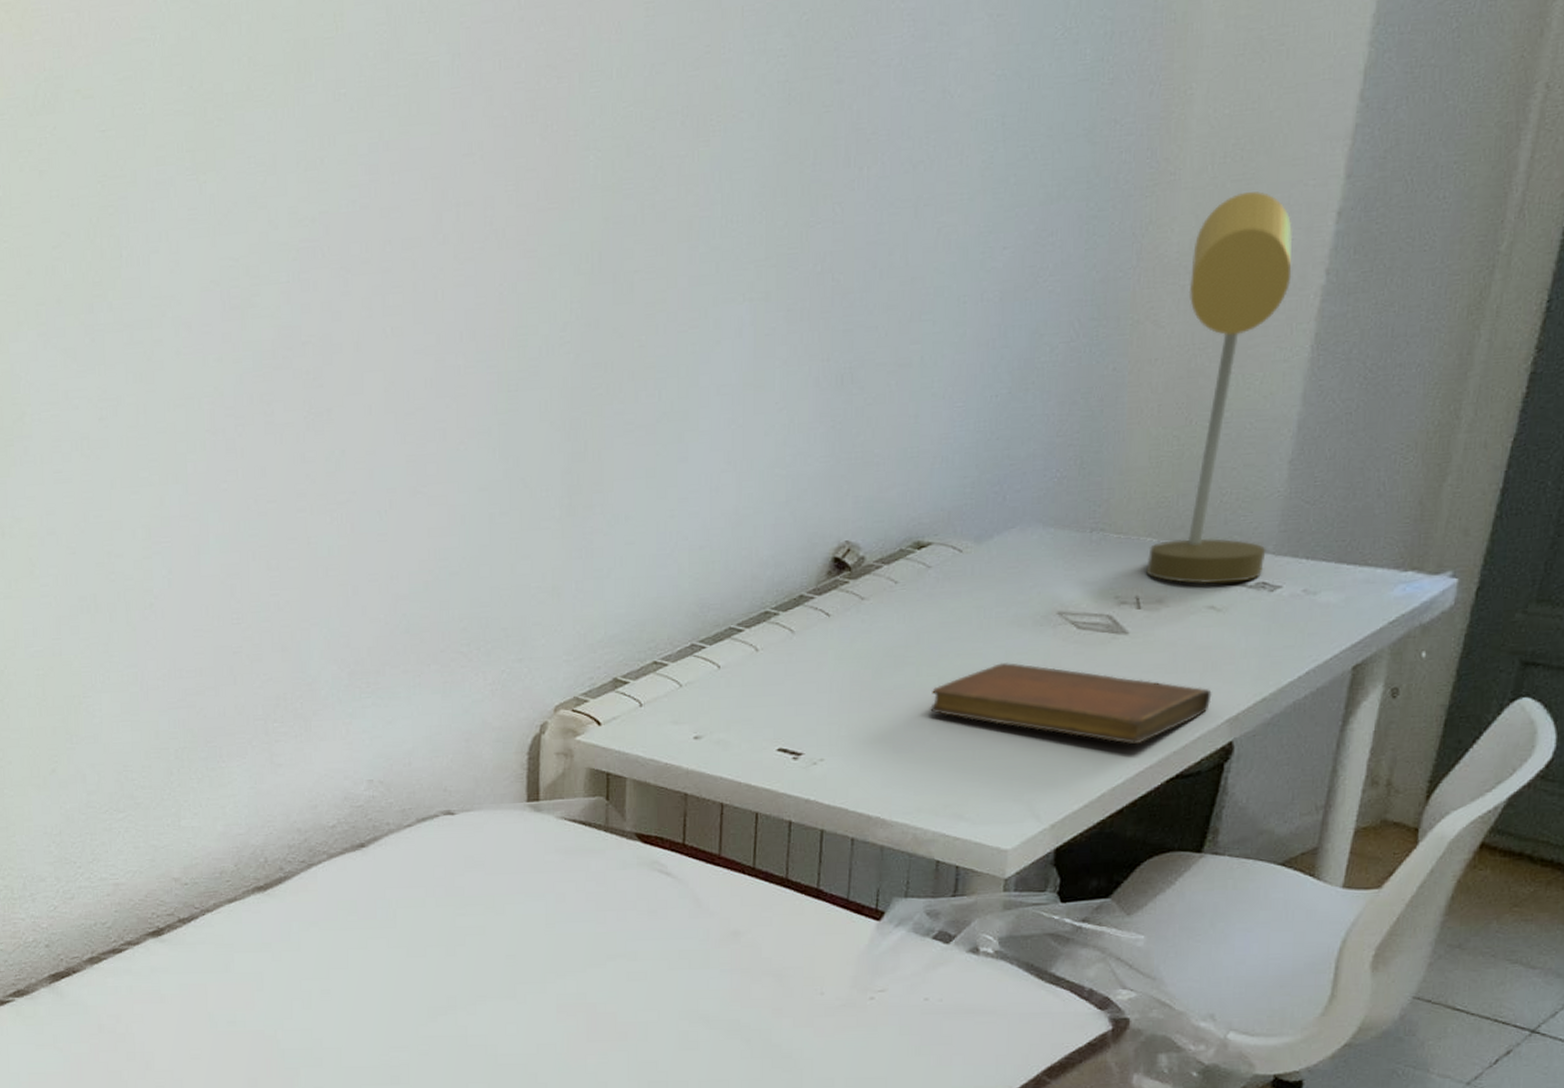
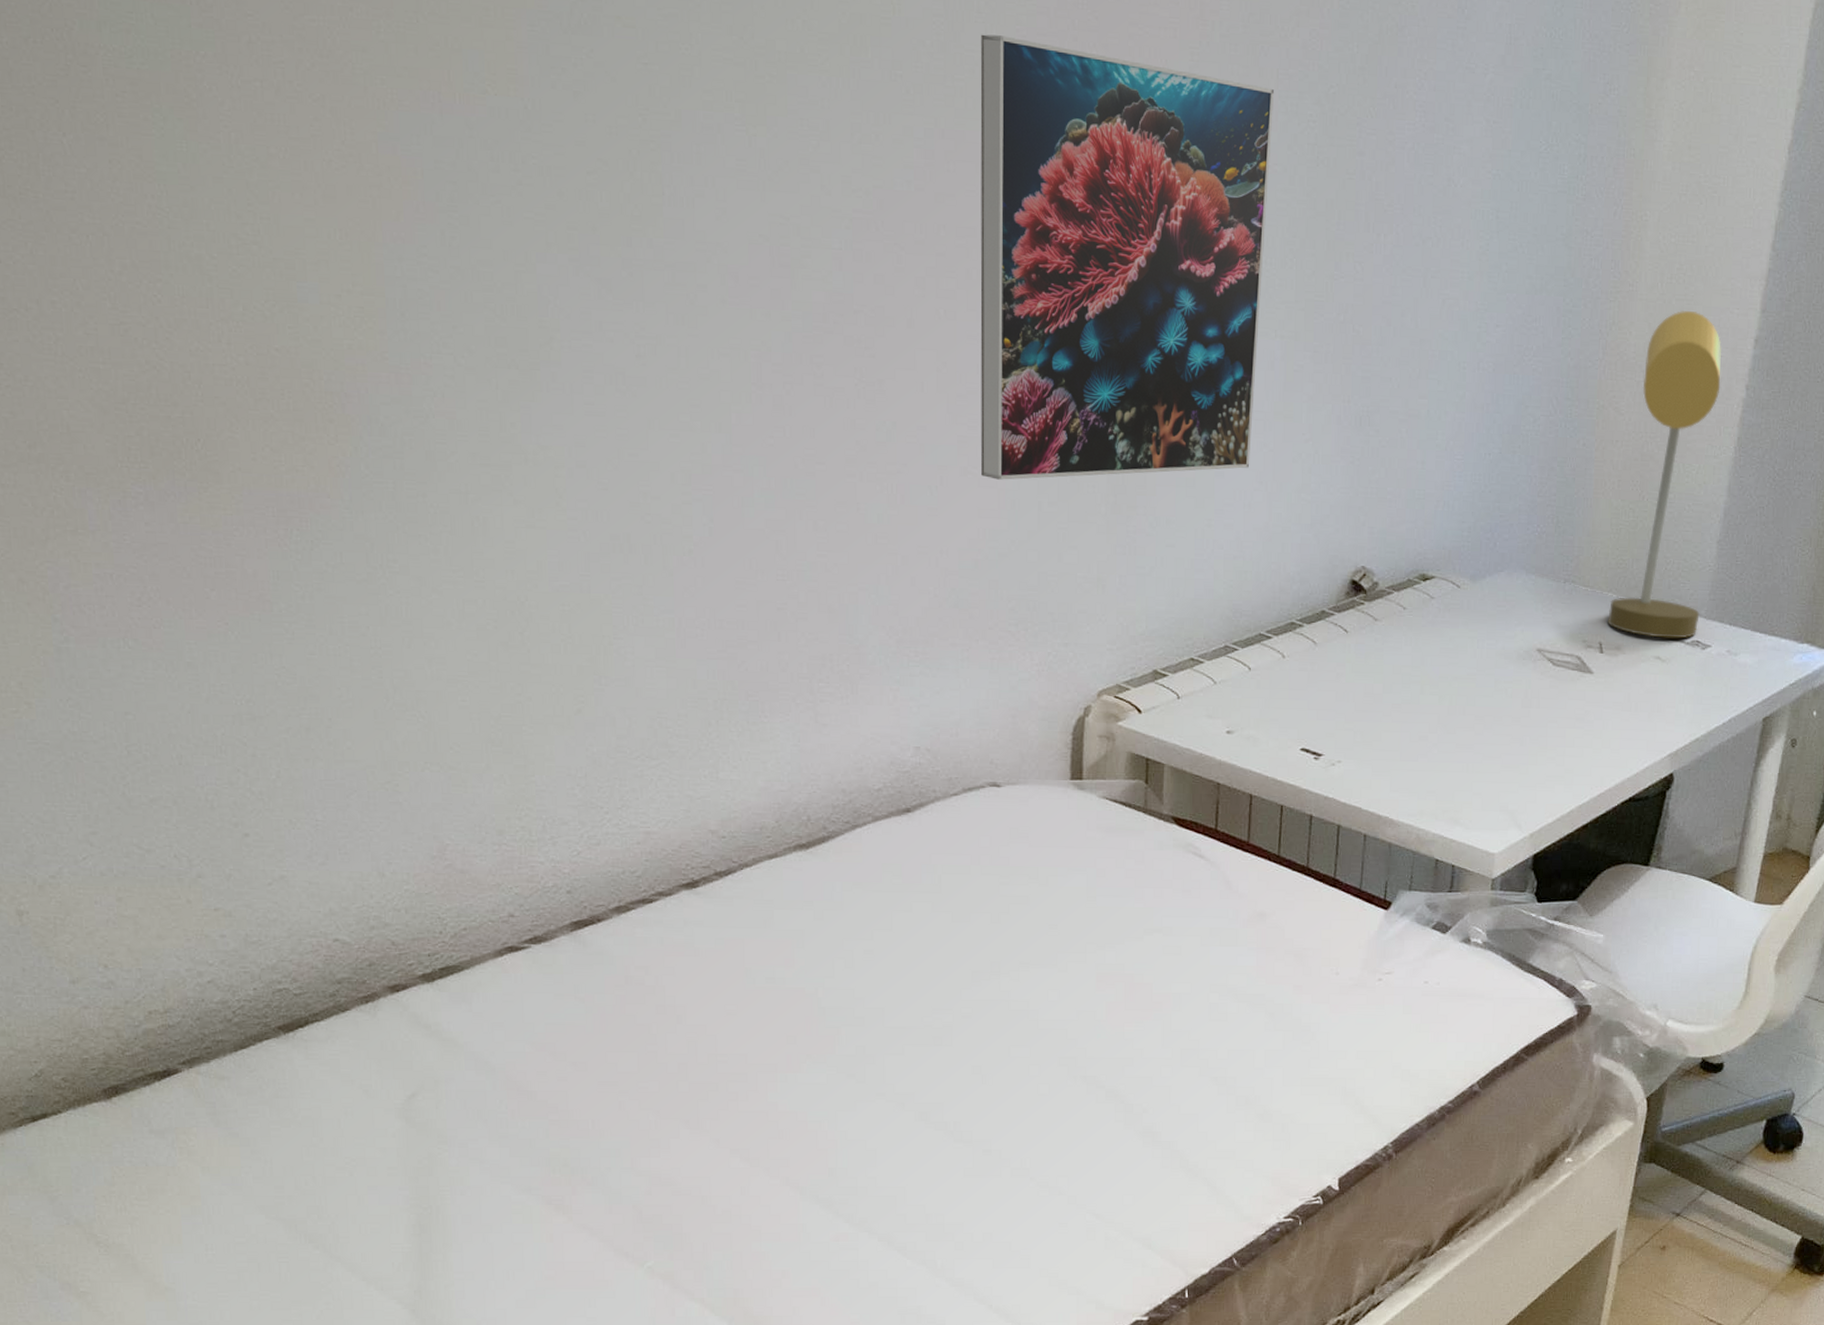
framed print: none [424,29,740,496] -> present [980,34,1275,480]
notebook: present [930,663,1212,745] -> none [1432,689,1657,770]

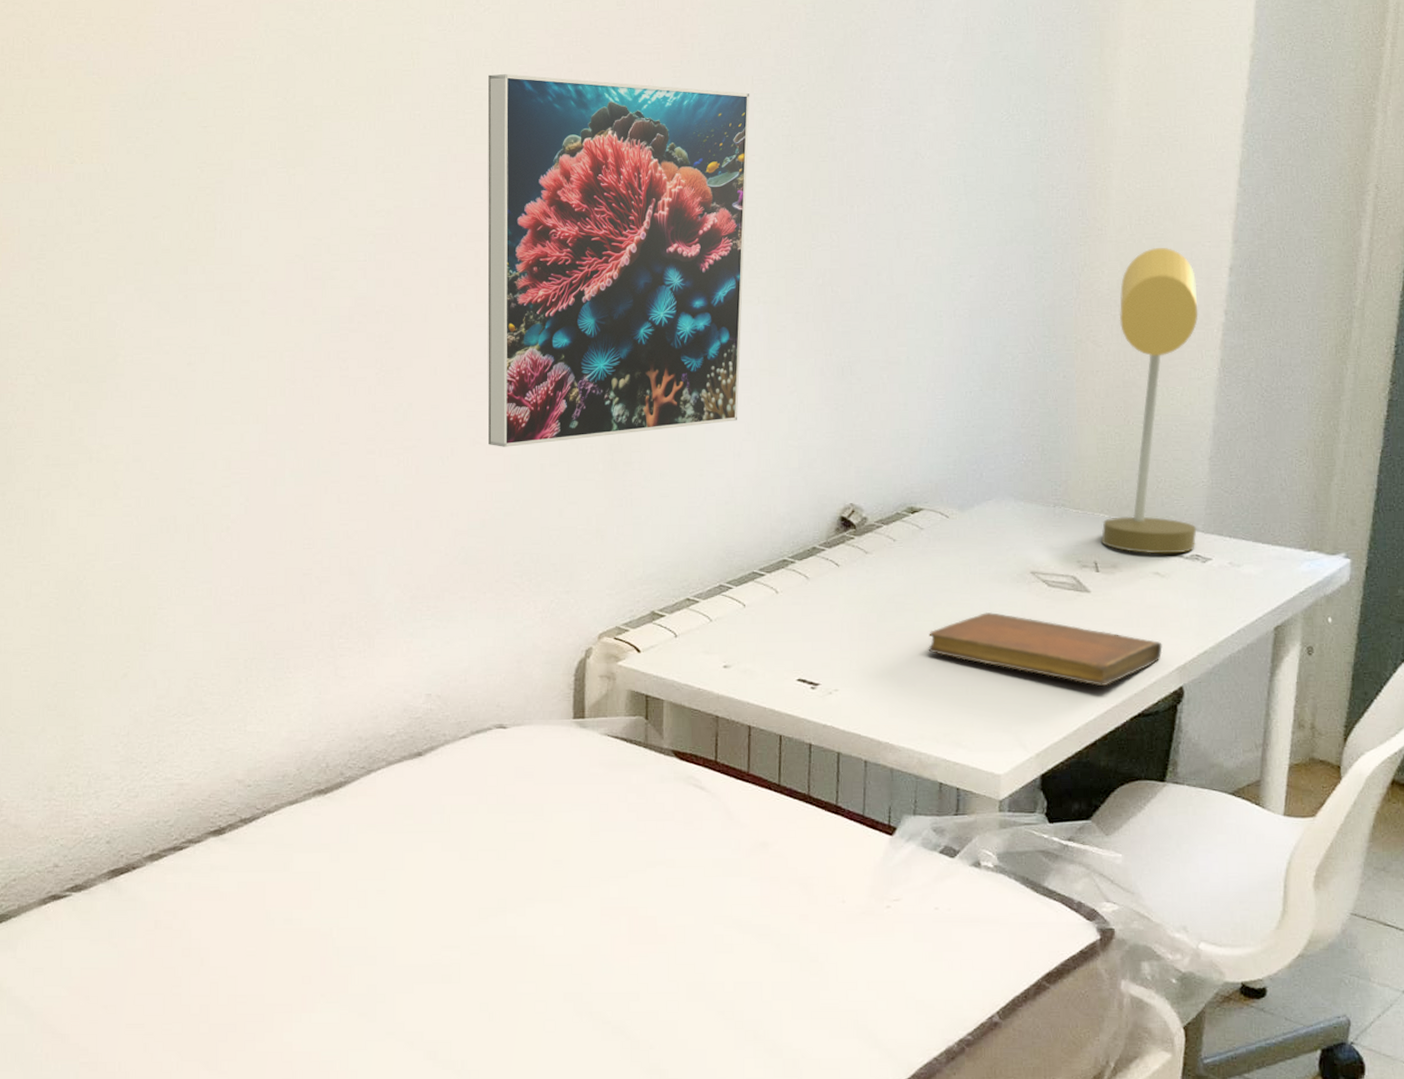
notebook: none [1432,689,1657,770] -> present [928,612,1163,687]

